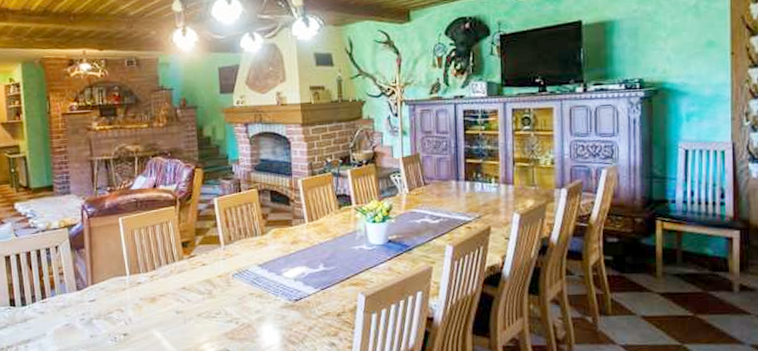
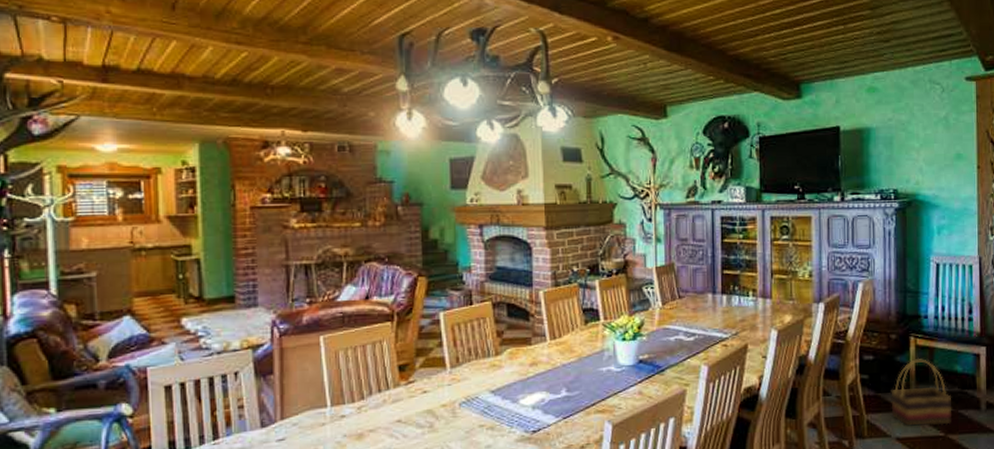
basket: none [636,240,702,306] -> present [891,358,952,426]

